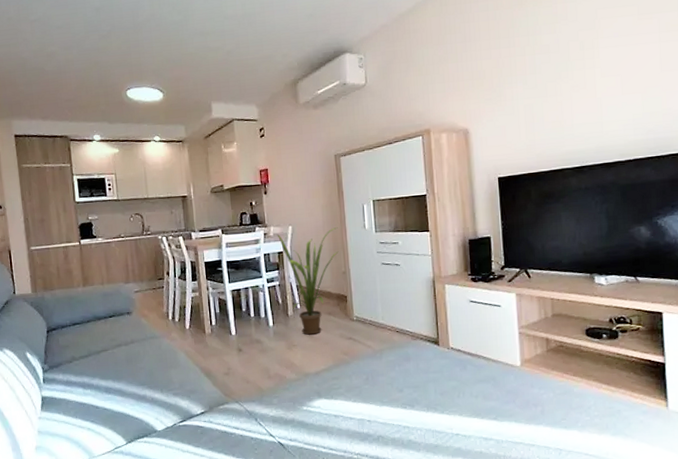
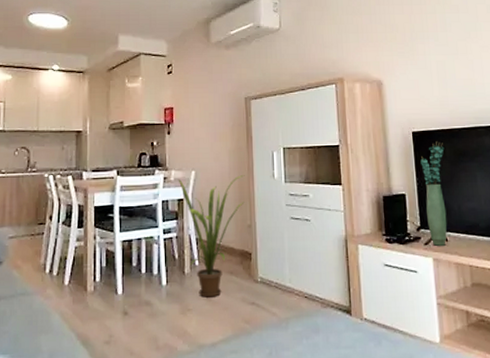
vase: none [506,185,531,282] -> present [420,141,448,246]

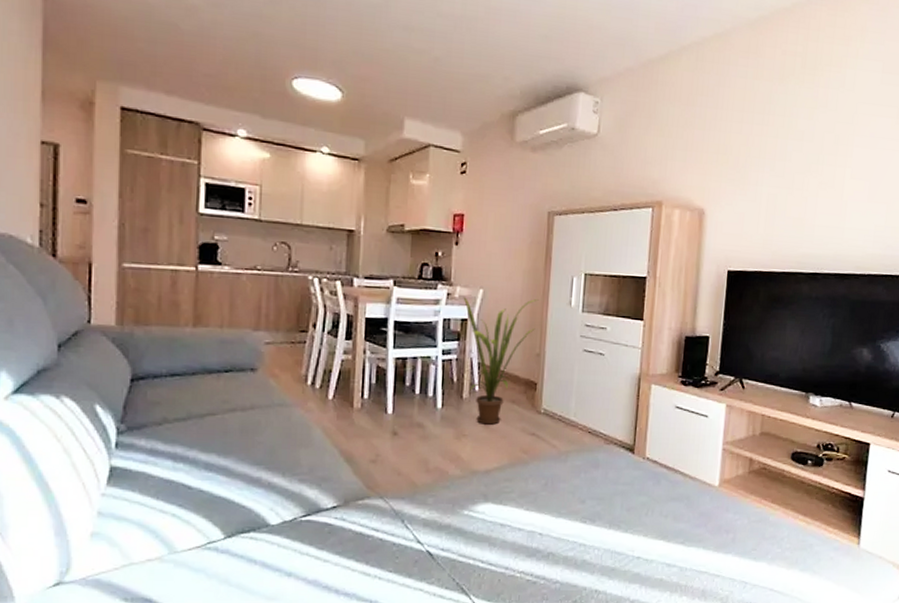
vase: present [420,141,448,246] -> none [727,284,759,393]

